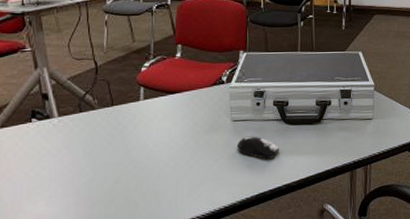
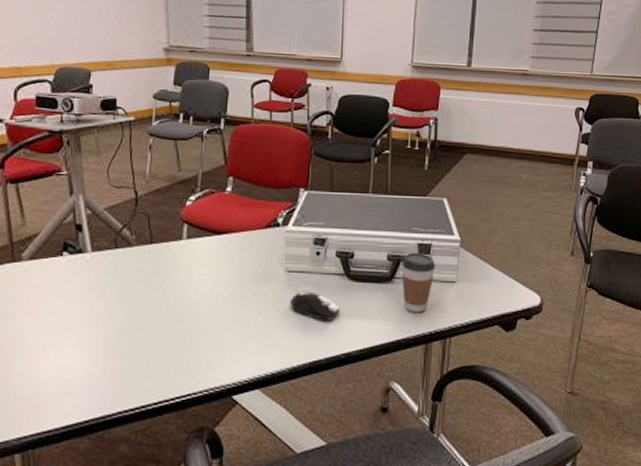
coffee cup: none [328,97,356,147] -> present [402,253,436,313]

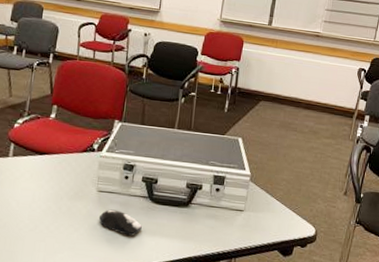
coffee cup: present [402,253,436,313] -> none [197,182,228,235]

